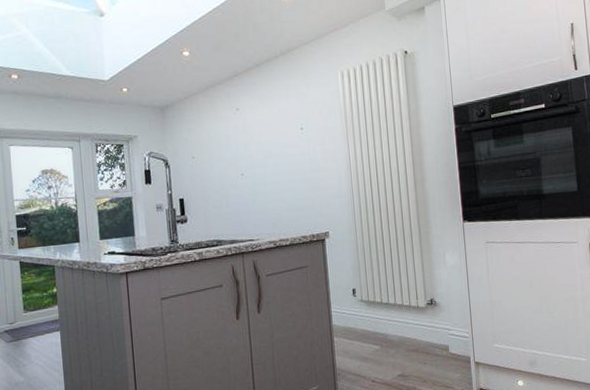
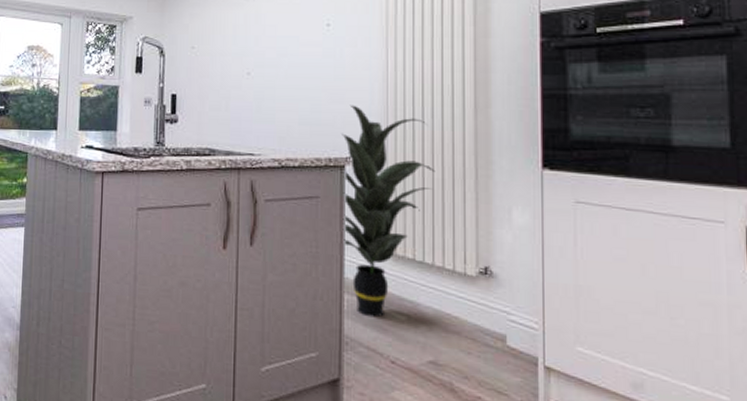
indoor plant: none [320,190,391,351] -> present [342,105,436,318]

